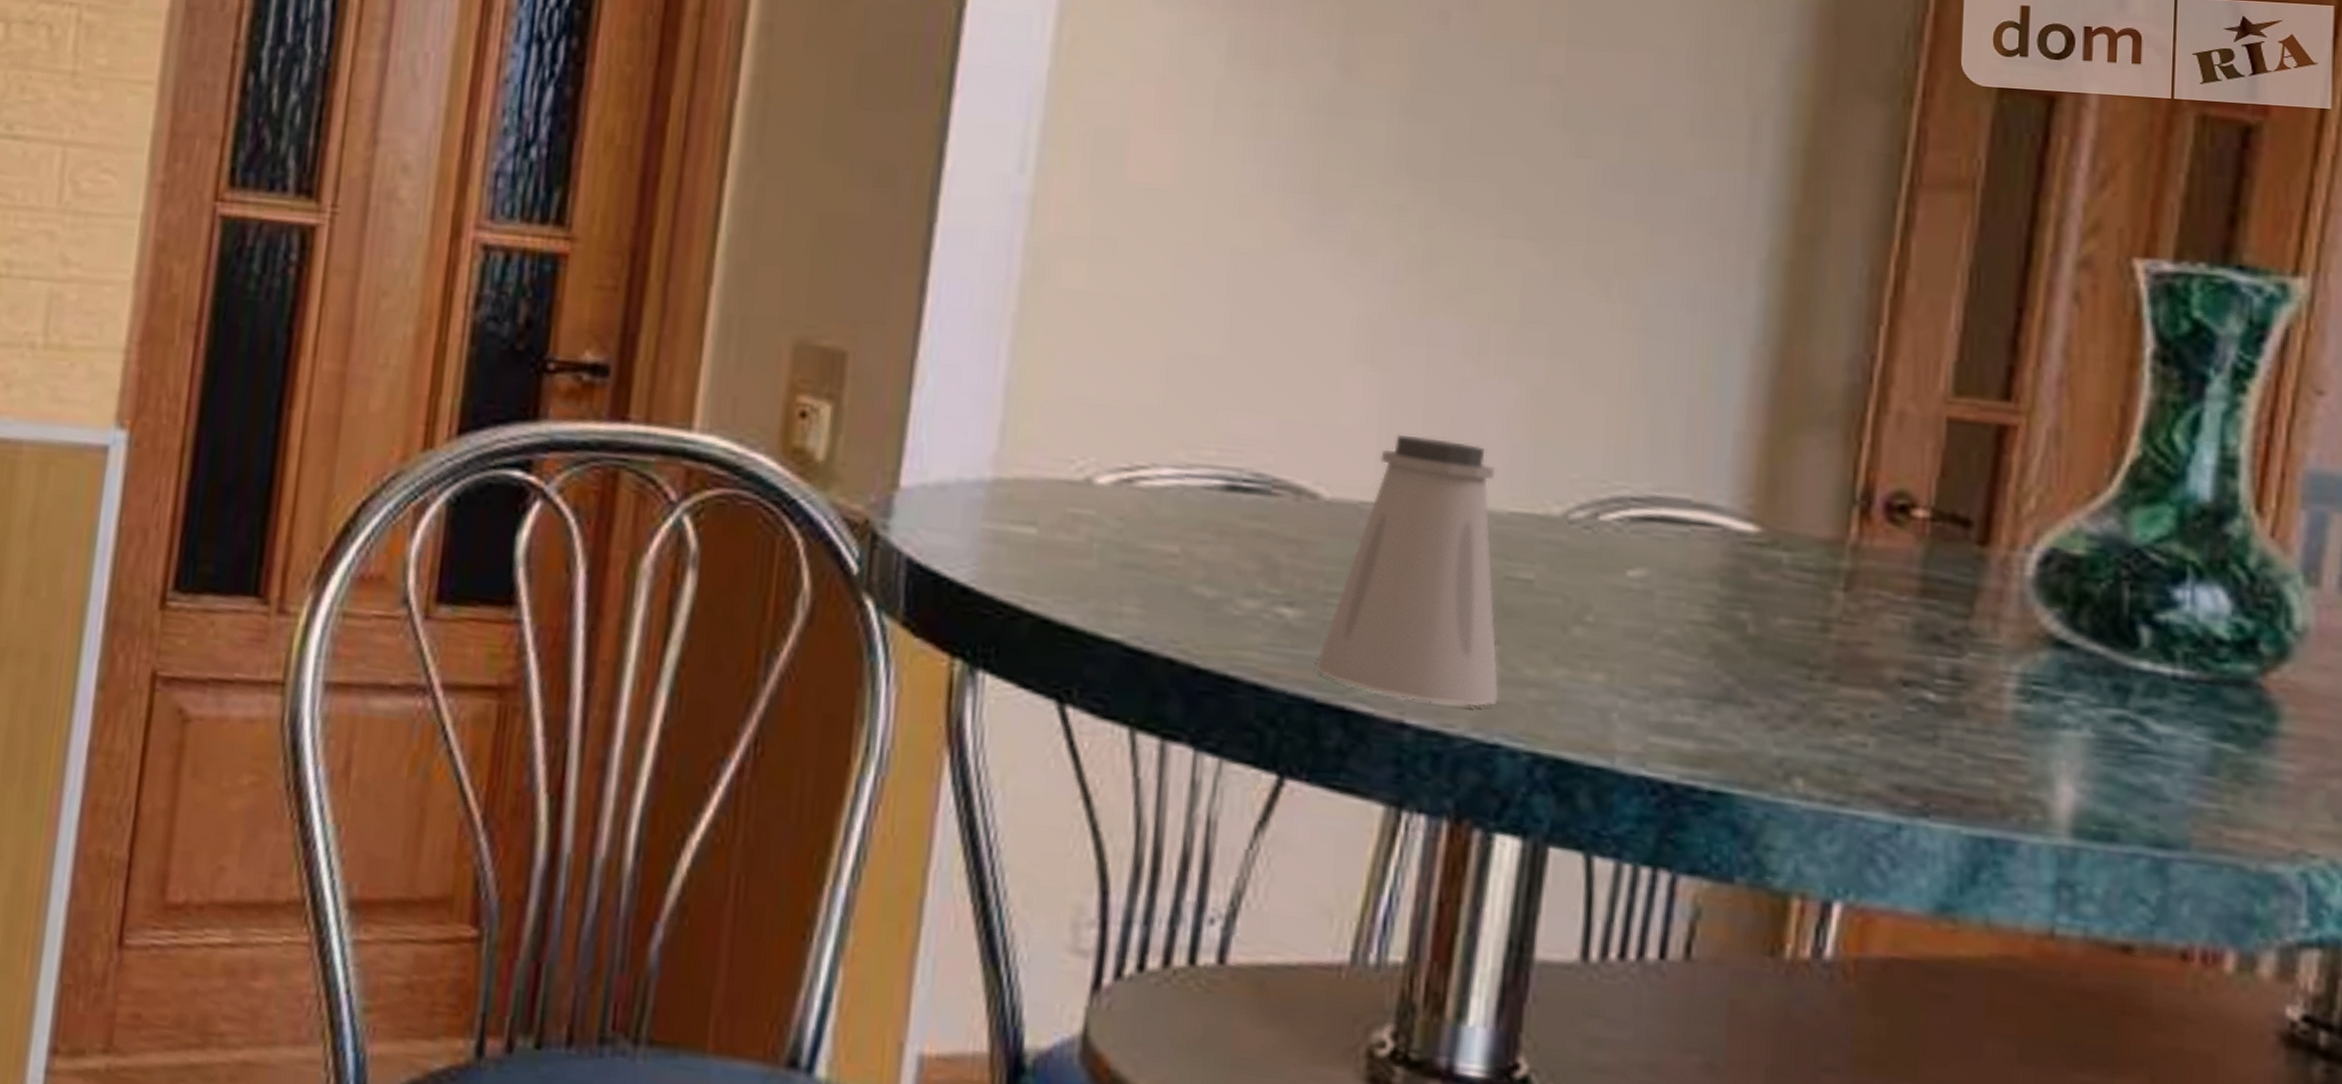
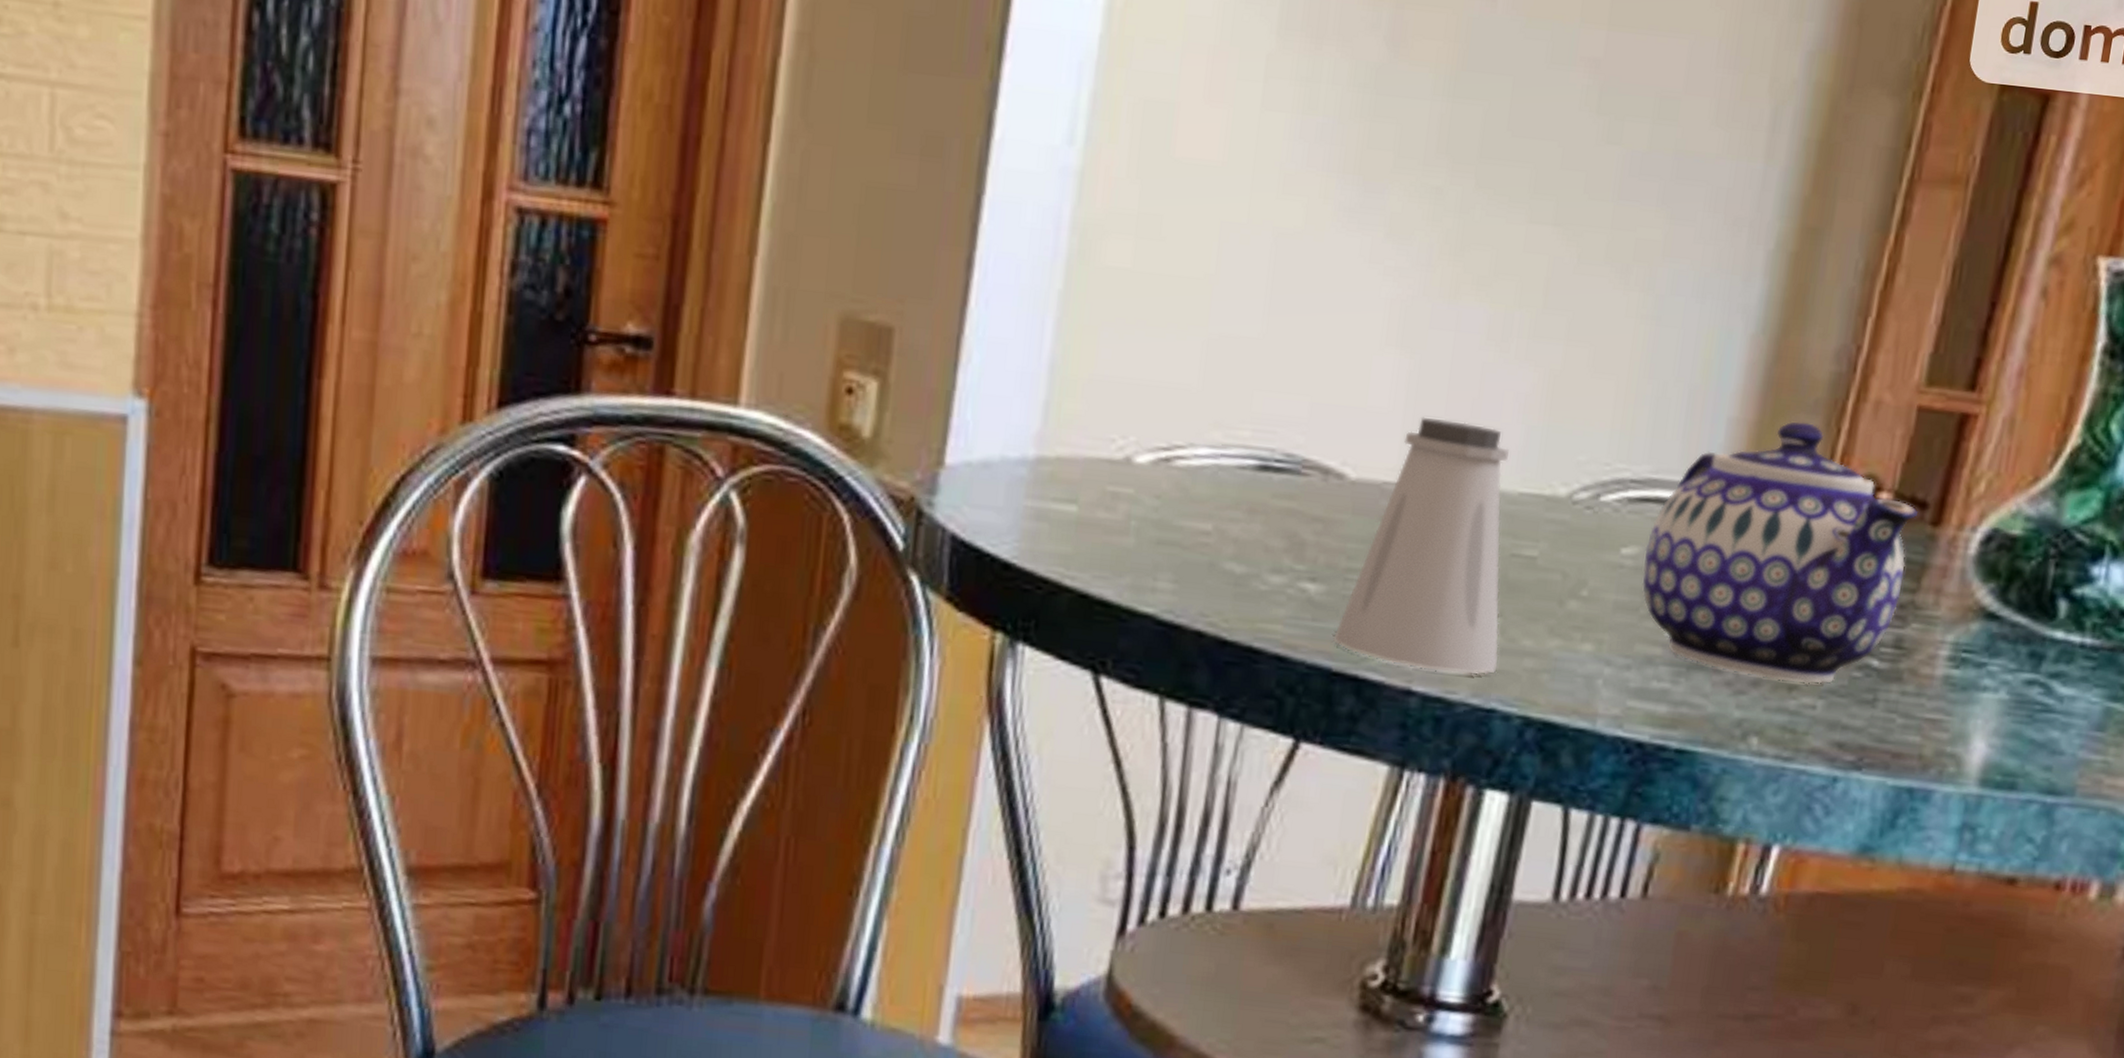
teapot: none [1653,434,1962,719] -> present [1642,421,1919,684]

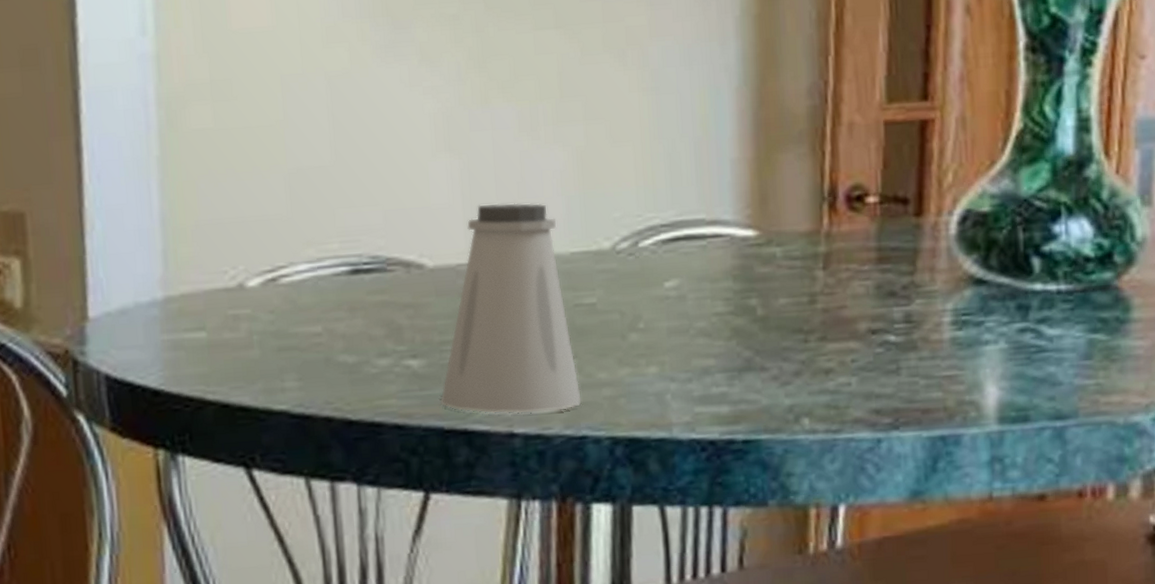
teapot: present [1642,421,1919,684] -> none [684,151,902,368]

